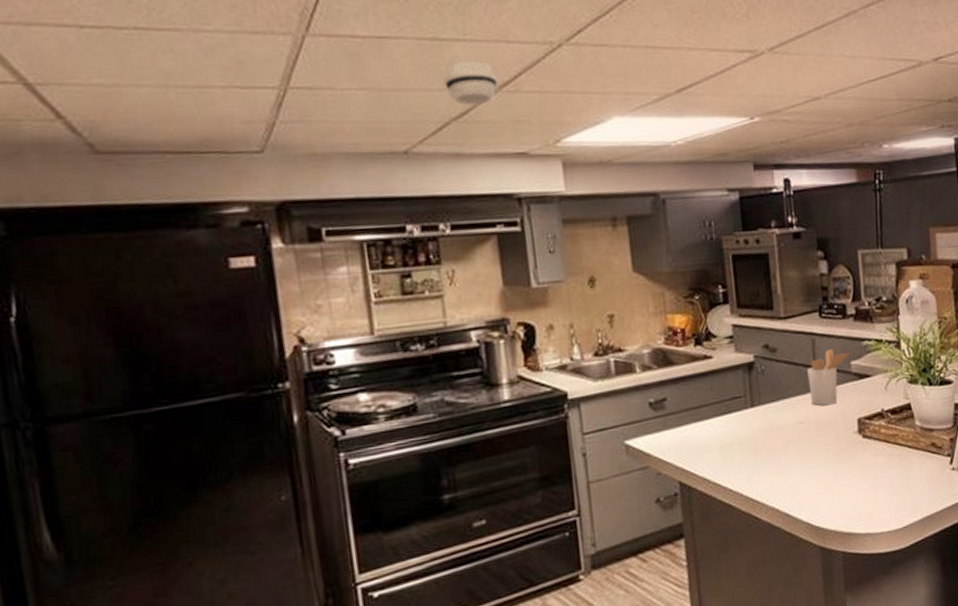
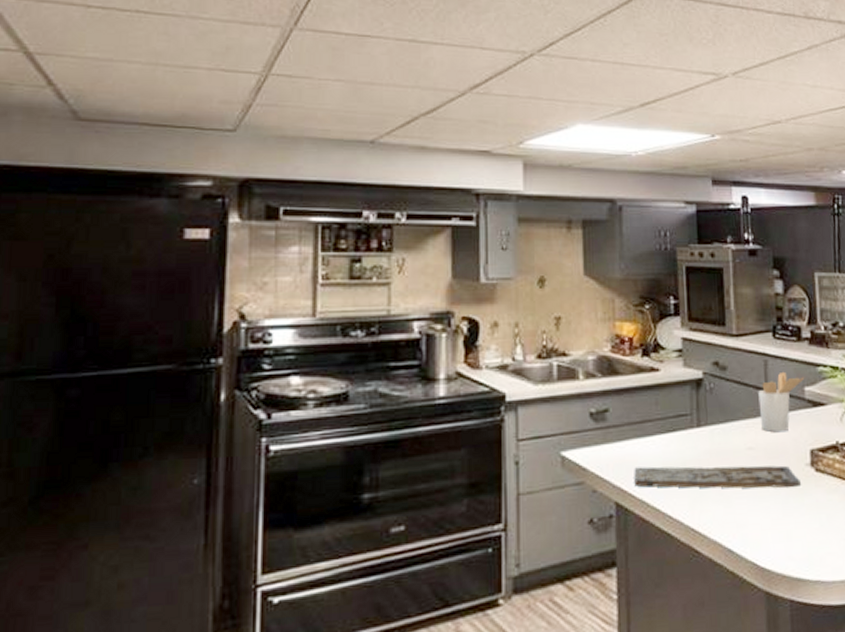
smoke detector: present [444,60,498,106] -> none [418,62,469,104]
cutting board: none [694,435,851,466] -> present [634,465,802,489]

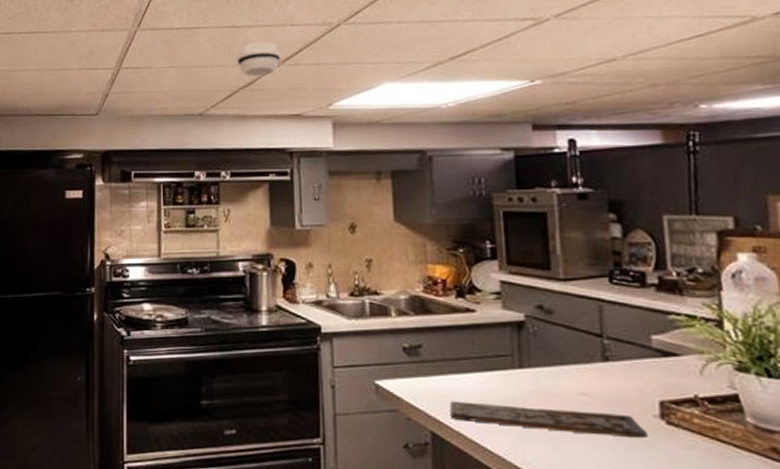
smoke detector: none [418,62,469,104] -> present [237,41,281,77]
utensil holder: present [758,371,805,433] -> none [591,318,652,380]

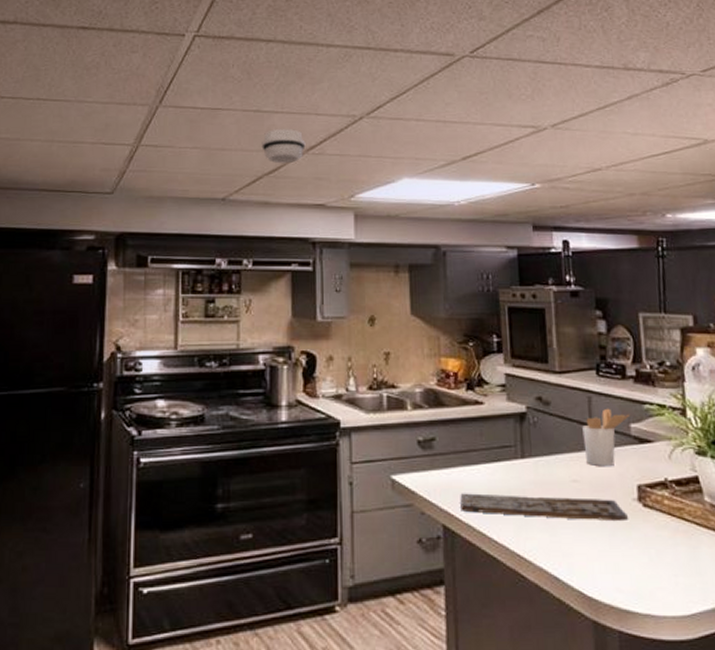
utensil holder: none [591,318,652,380] -> present [582,408,631,467]

